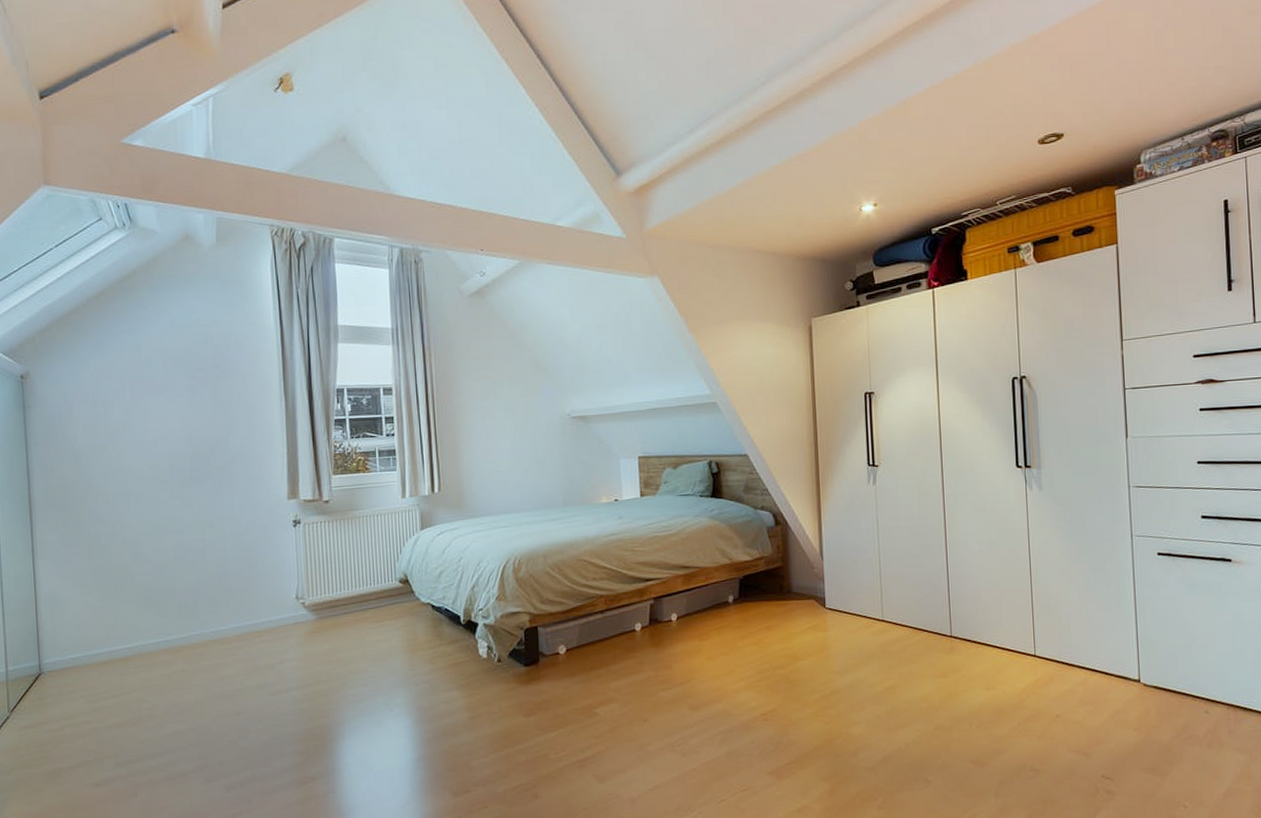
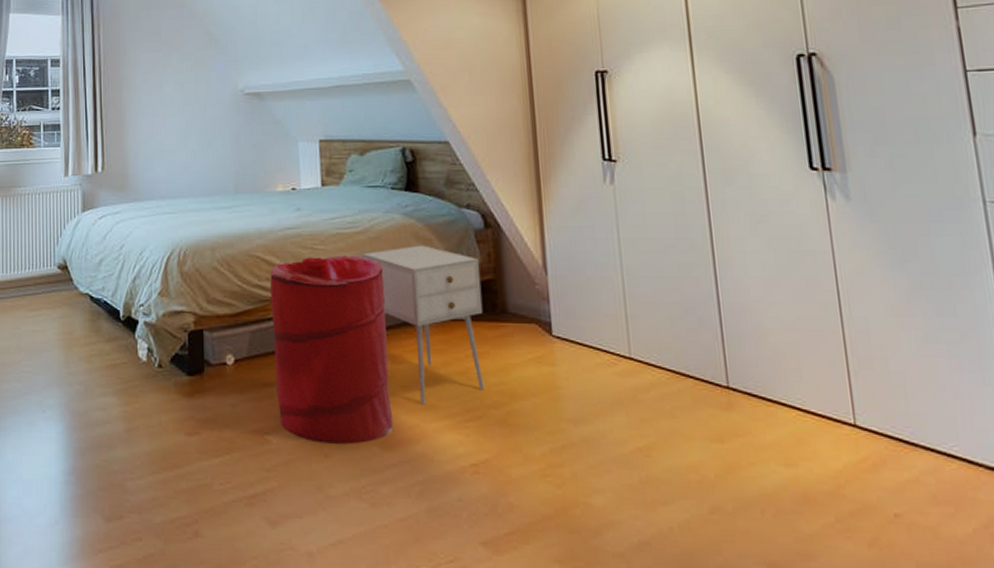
laundry hamper: none [596,554,700,711] -> present [270,255,393,444]
nightstand: none [674,542,773,671] -> present [361,245,484,405]

